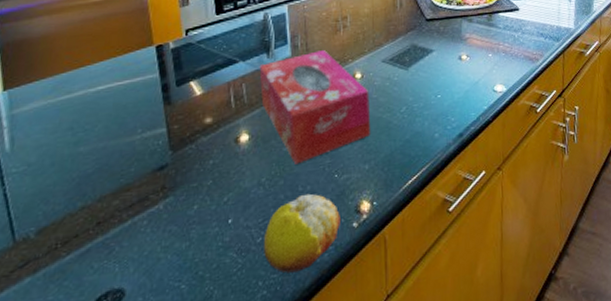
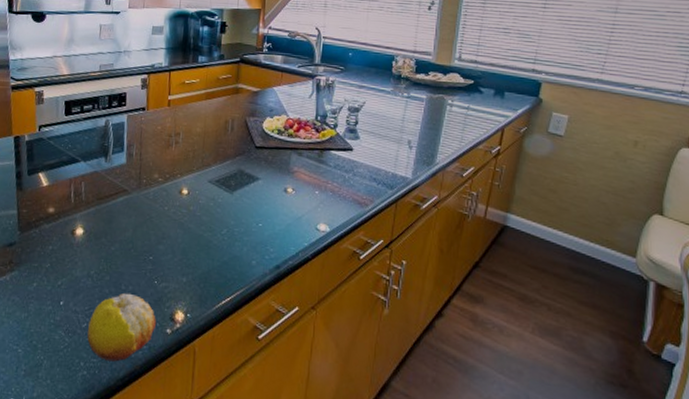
tissue box: present [259,50,371,164] -> none [97,162,194,264]

